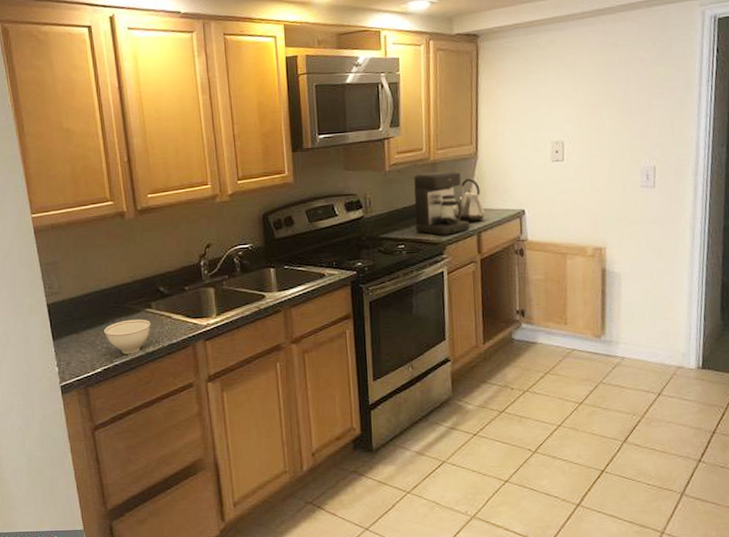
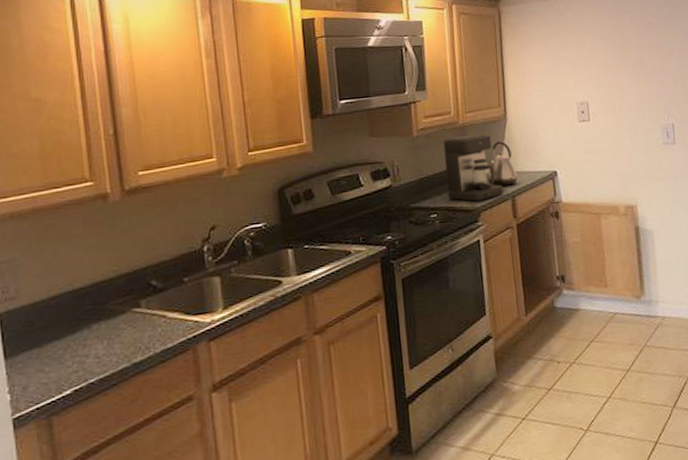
bowl: present [103,319,151,355] -> none [75,321,139,369]

